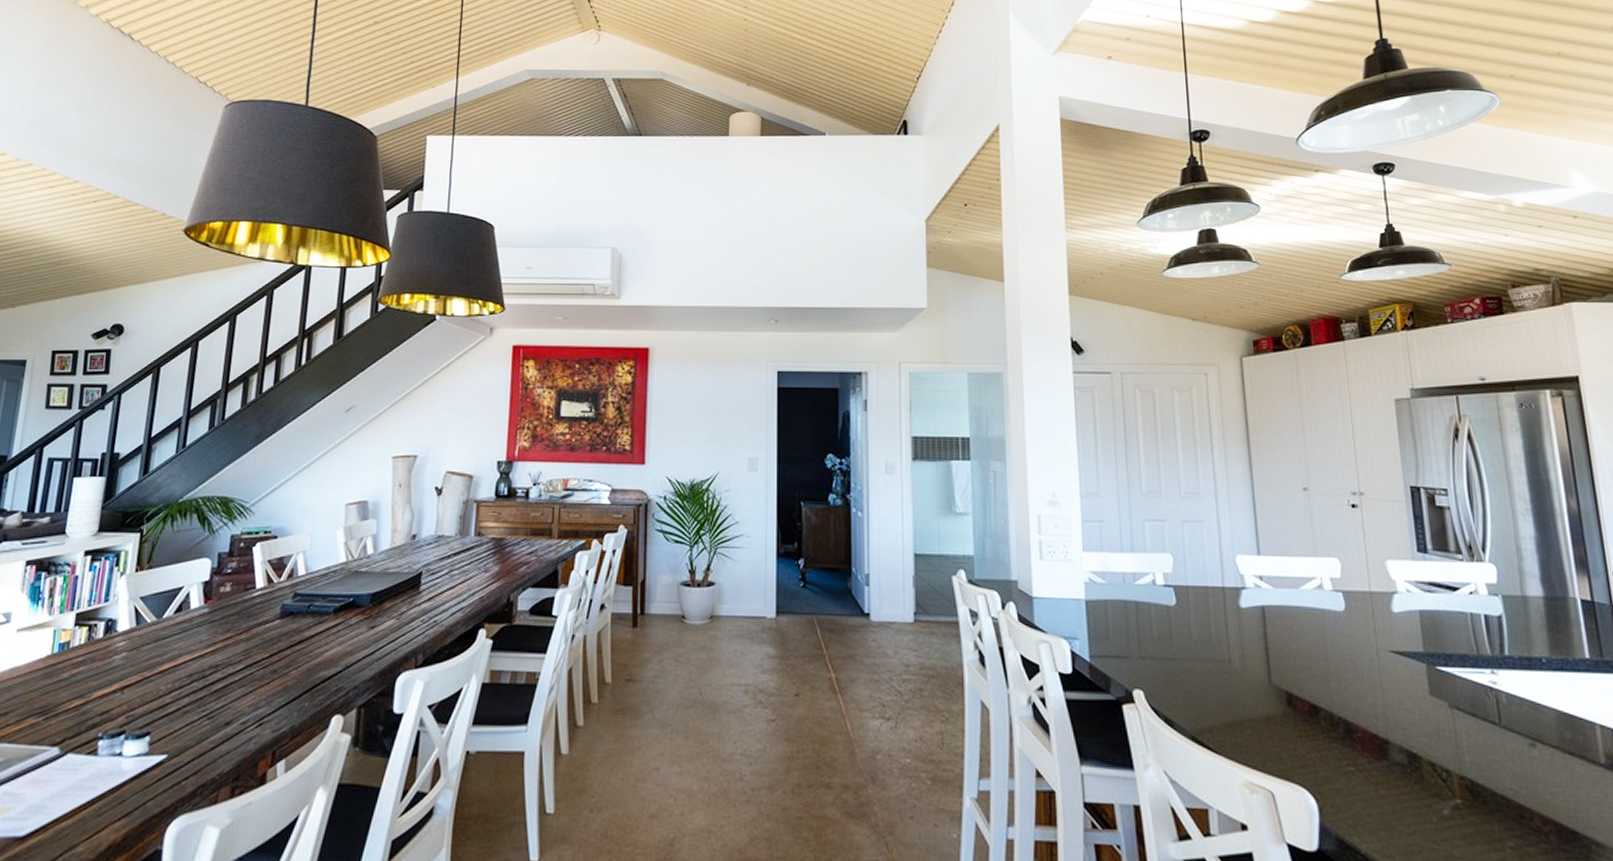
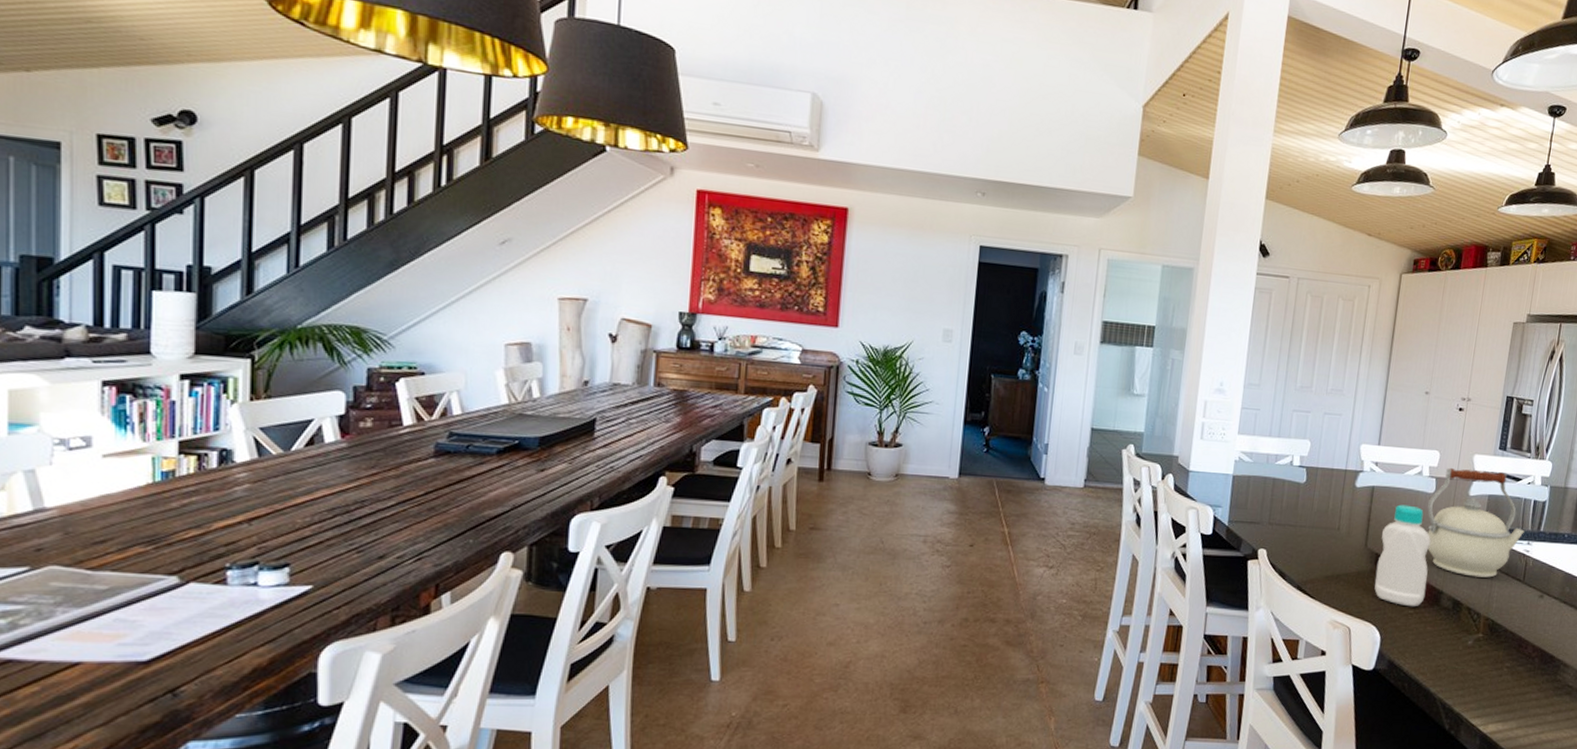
bottle: none [1287,627,1366,763] -> present [1374,504,1431,607]
kettle: none [1340,577,1483,721] -> present [1427,467,1525,578]

